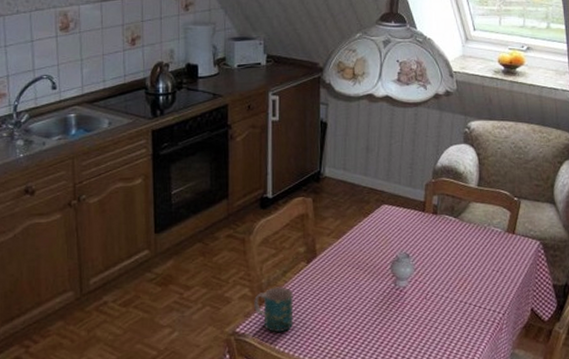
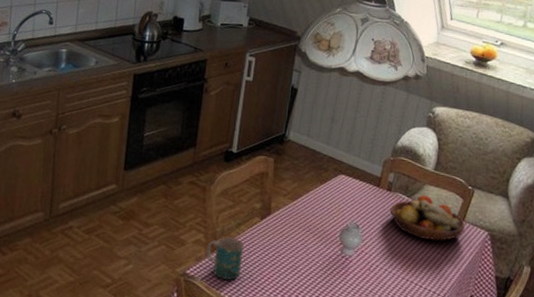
fruit bowl: none [438,212,517,259] -> present [390,194,466,241]

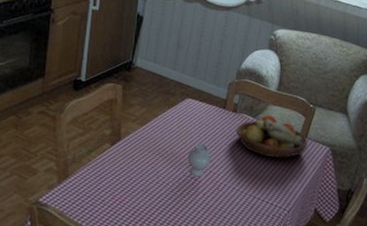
mug: present [206,237,244,280] -> none [58,164,96,206]

